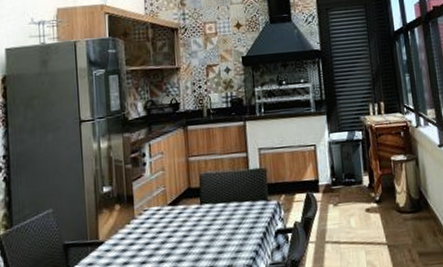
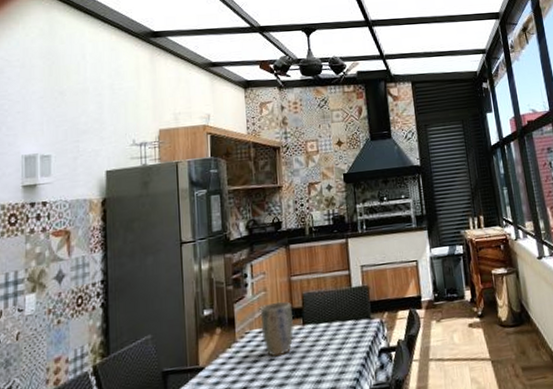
plant pot: none [158,181,192,235] -> present [260,301,294,357]

